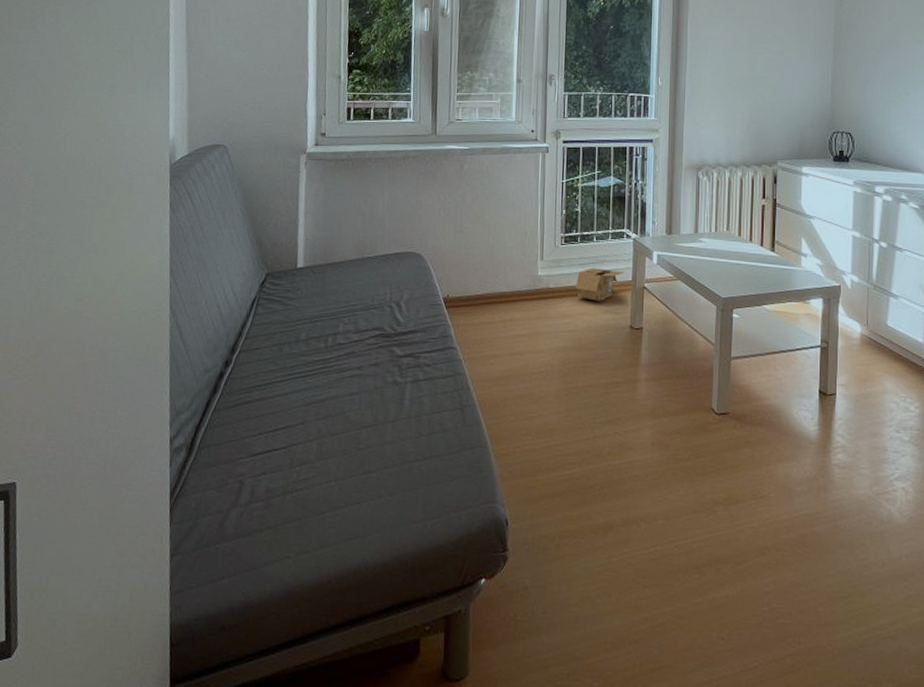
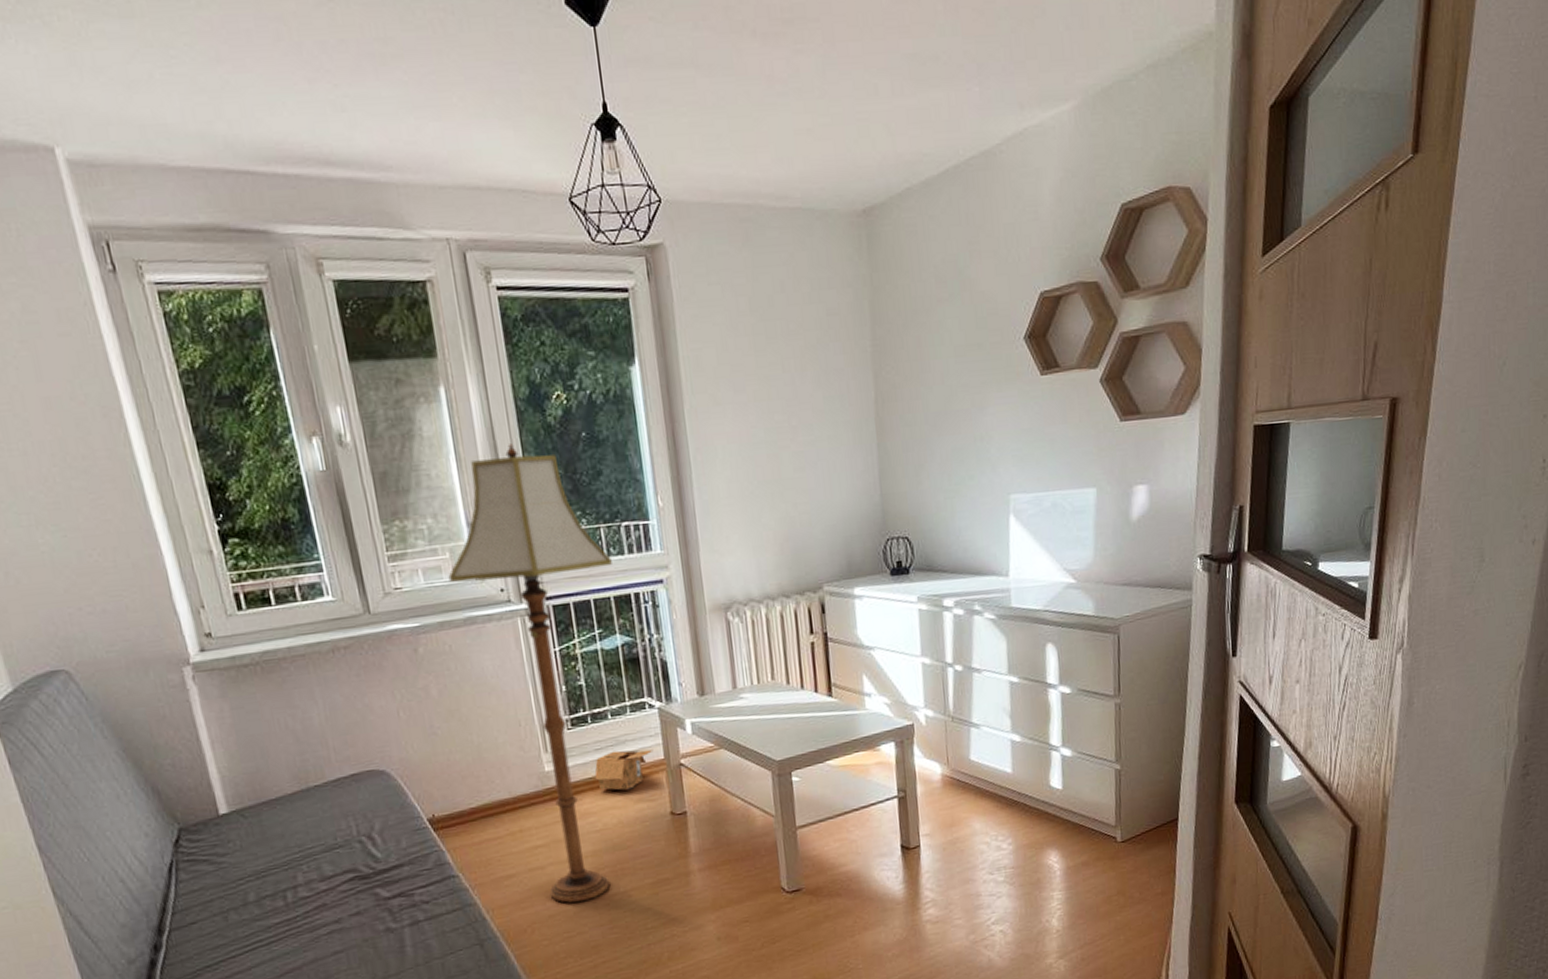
floor lamp: none [496,28,617,389] -> present [448,444,612,903]

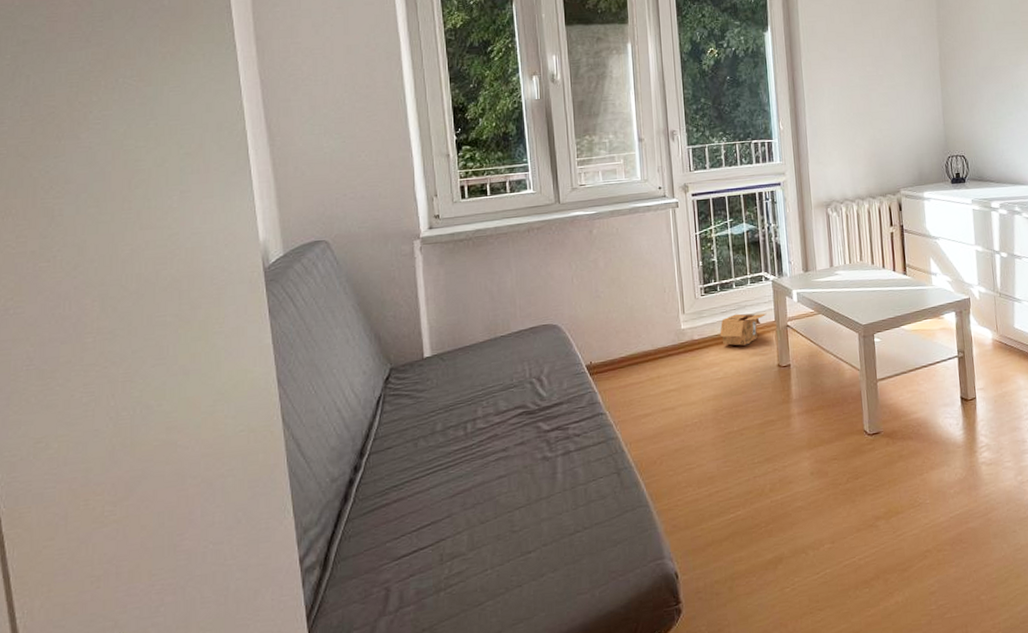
floor lamp: present [448,444,612,903] -> none [621,83,743,439]

